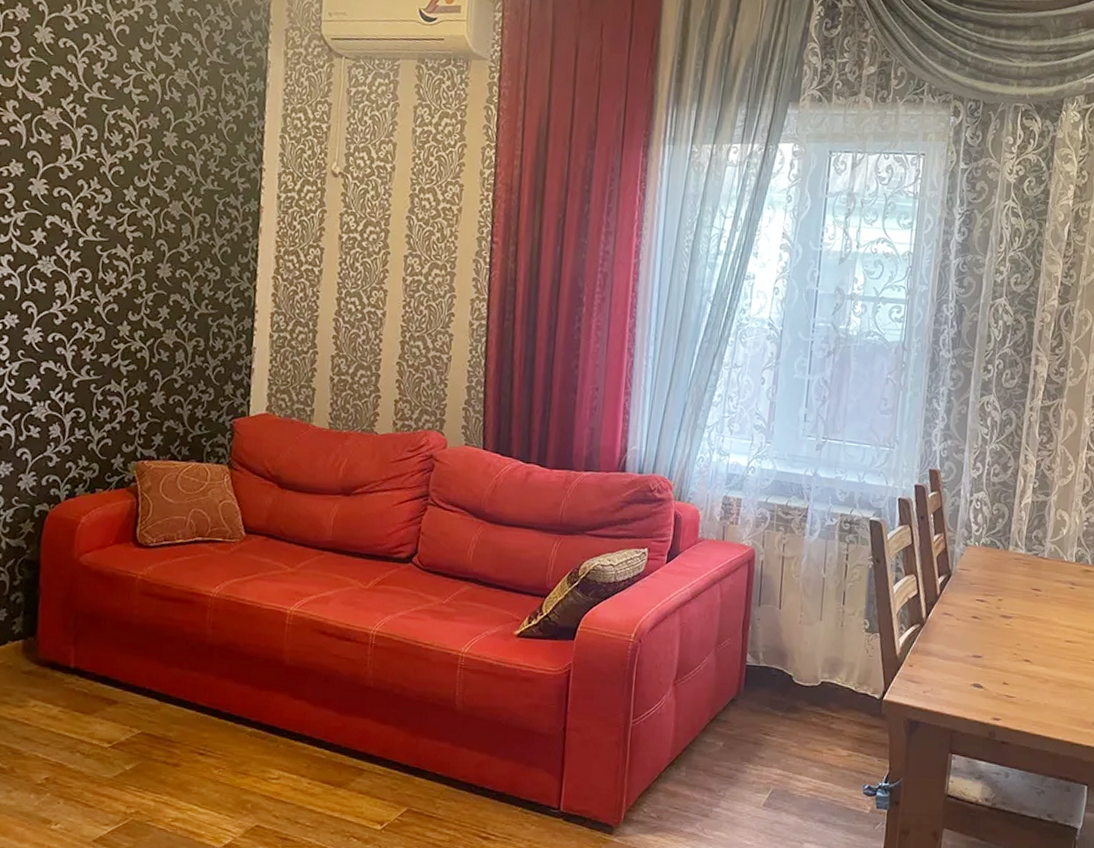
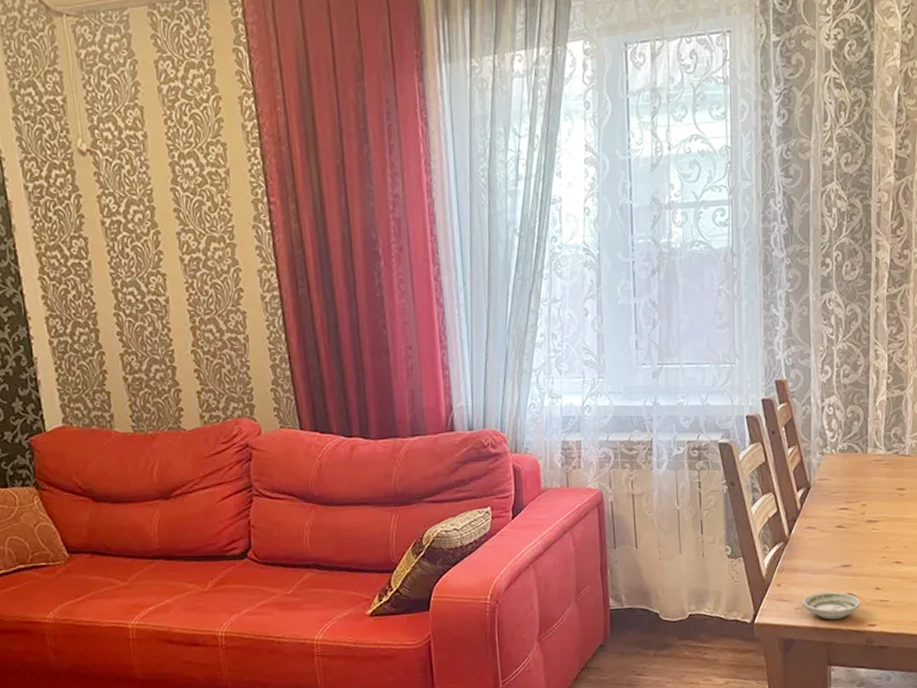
saucer: none [931,678,988,708] -> present [802,591,861,620]

